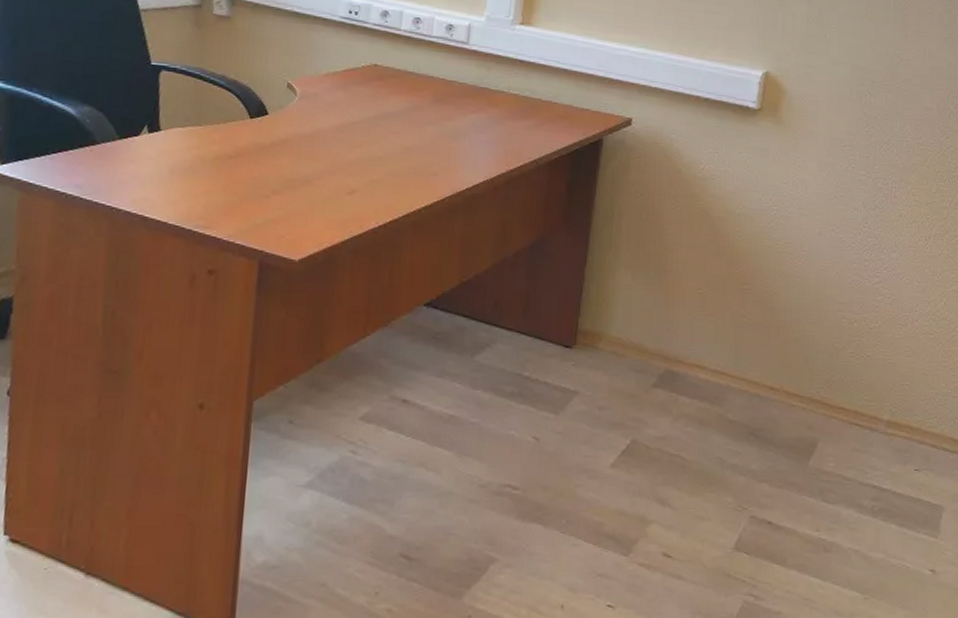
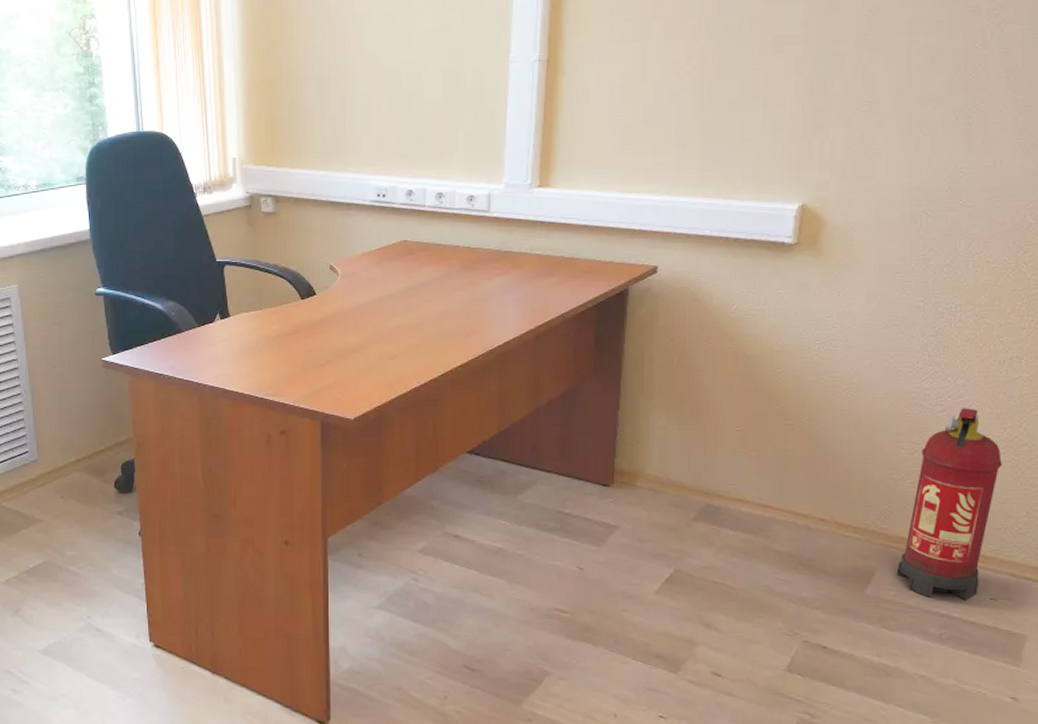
fire extinguisher: none [836,280,926,472] -> present [896,408,1002,601]

